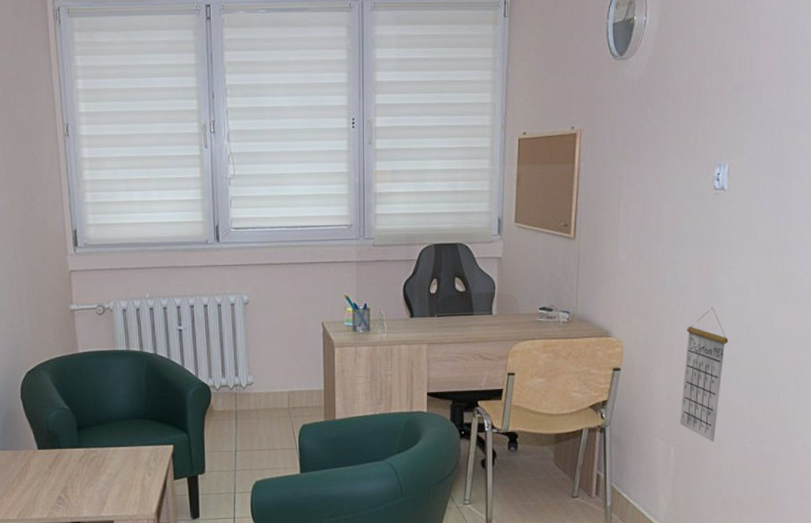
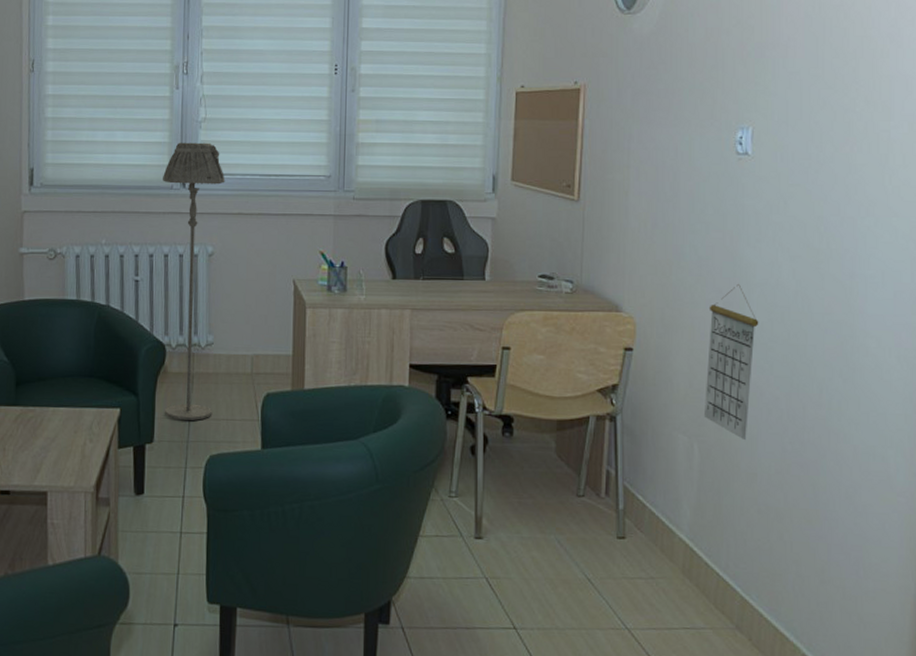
floor lamp: none [198,198,256,452] -> present [163,142,225,420]

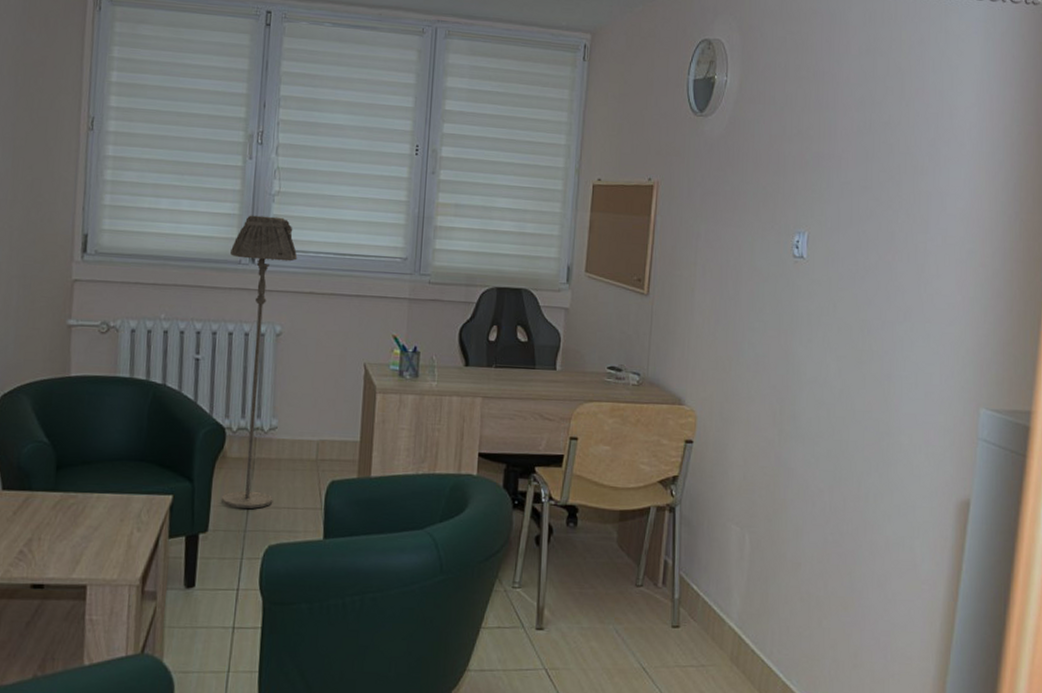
calendar: present [703,283,759,441] -> none [755,380,808,532]

